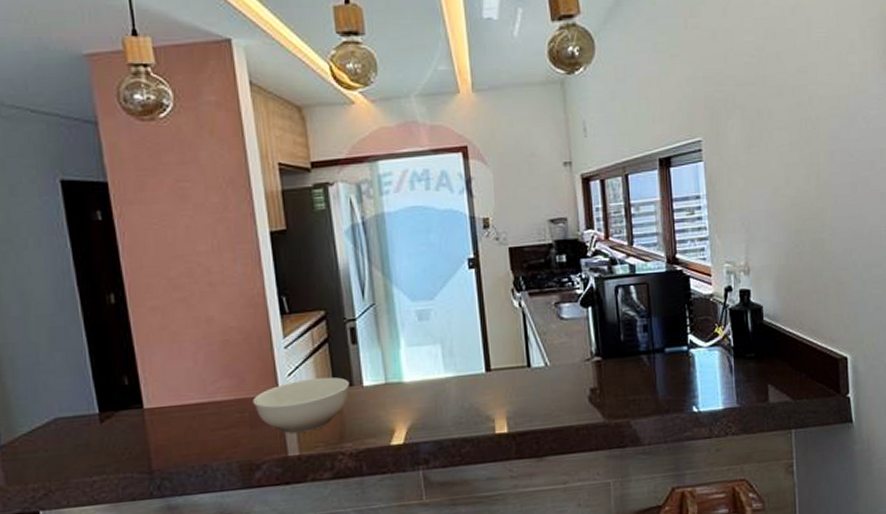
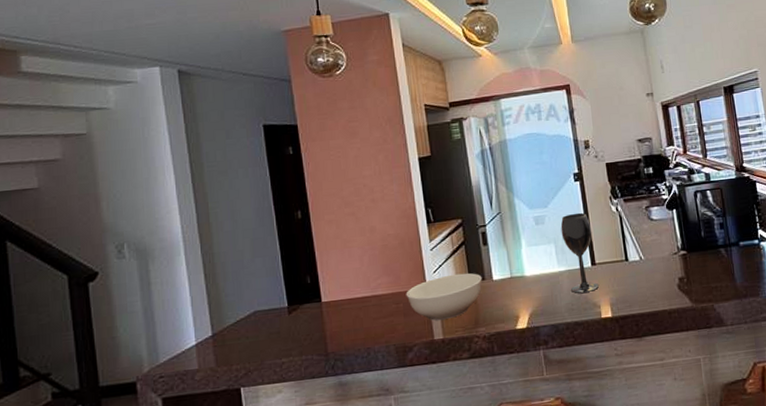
wine glass: none [449,307,493,404] -> present [560,212,599,293]

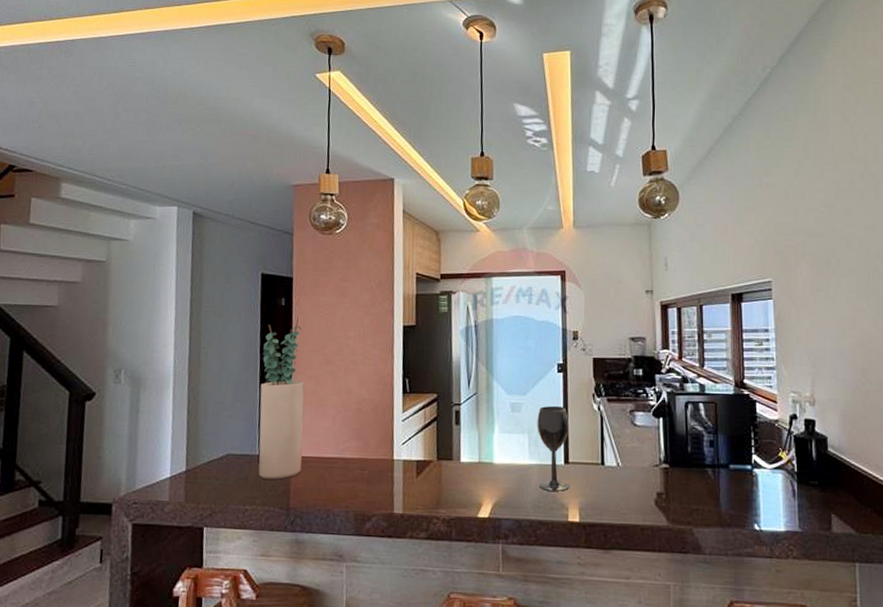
vase: none [276,165,335,331] -> present [258,318,304,481]
bowl: present [406,273,482,321] -> none [372,449,450,495]

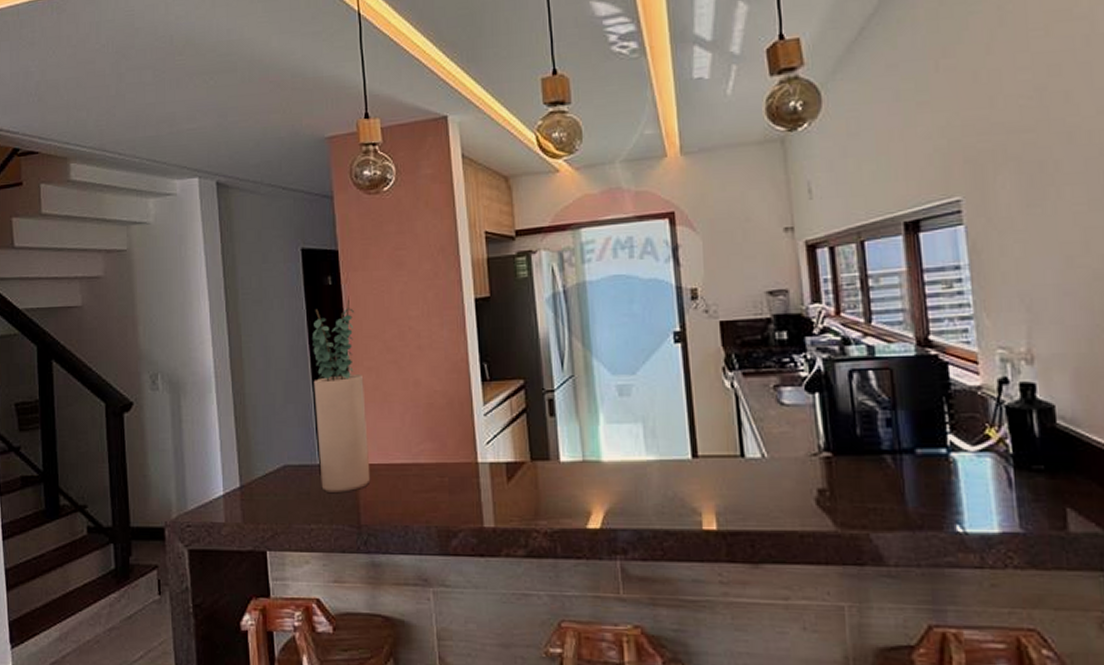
wine glass: present [537,405,570,491] -> none [652,385,701,492]

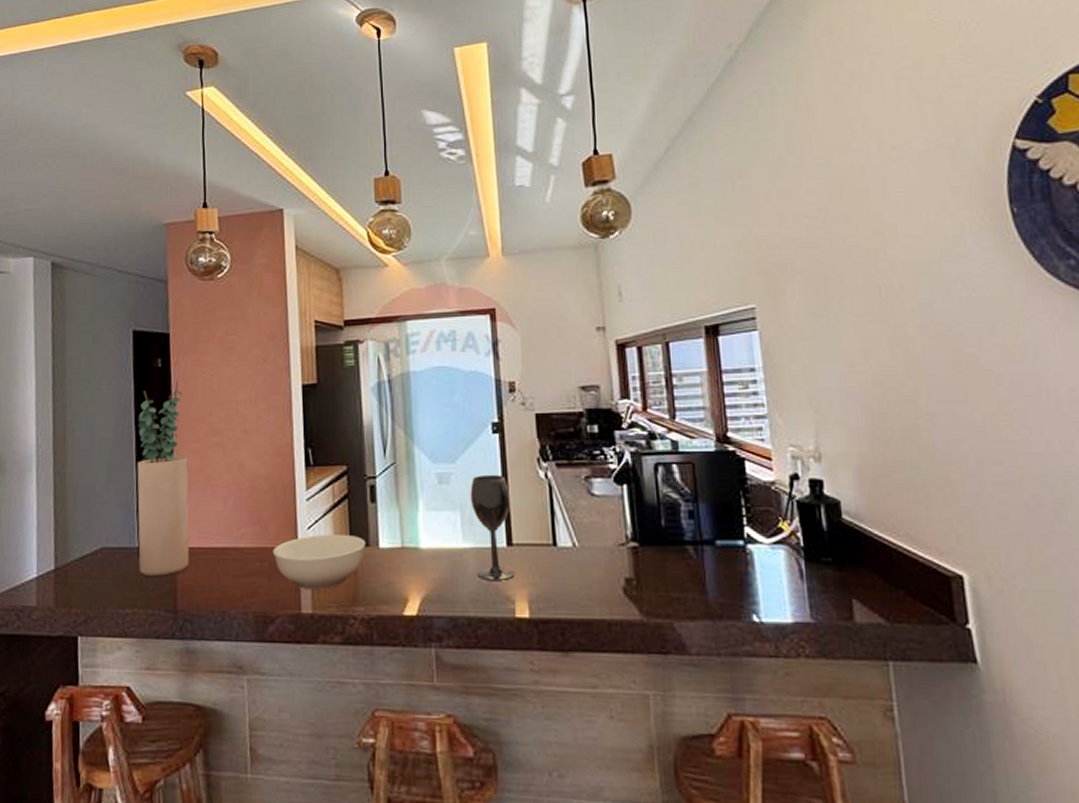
bowl: none [452,448,546,505] -> present [272,534,366,591]
wine glass: none [652,385,701,492] -> present [470,474,514,580]

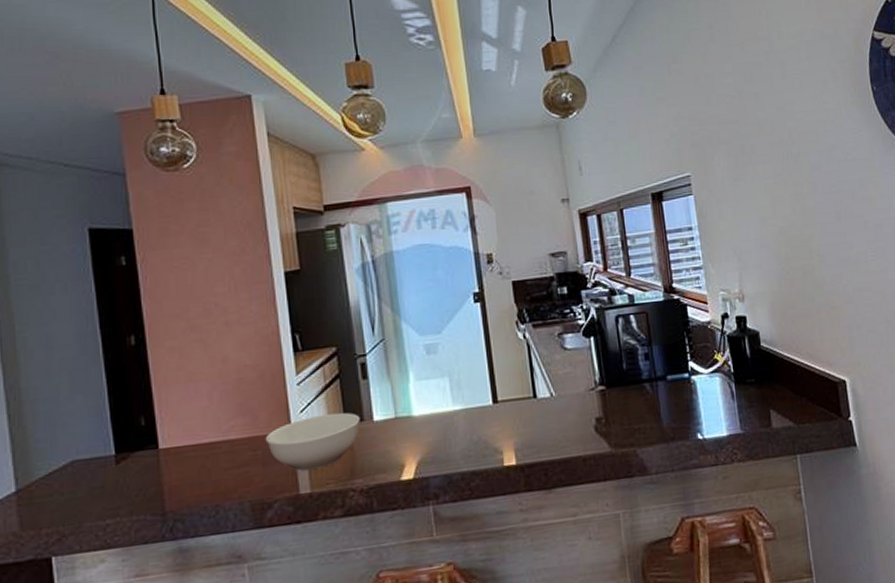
vase: present [137,381,190,578] -> none [104,279,176,485]
wine glass: present [470,474,514,580] -> none [456,339,501,437]

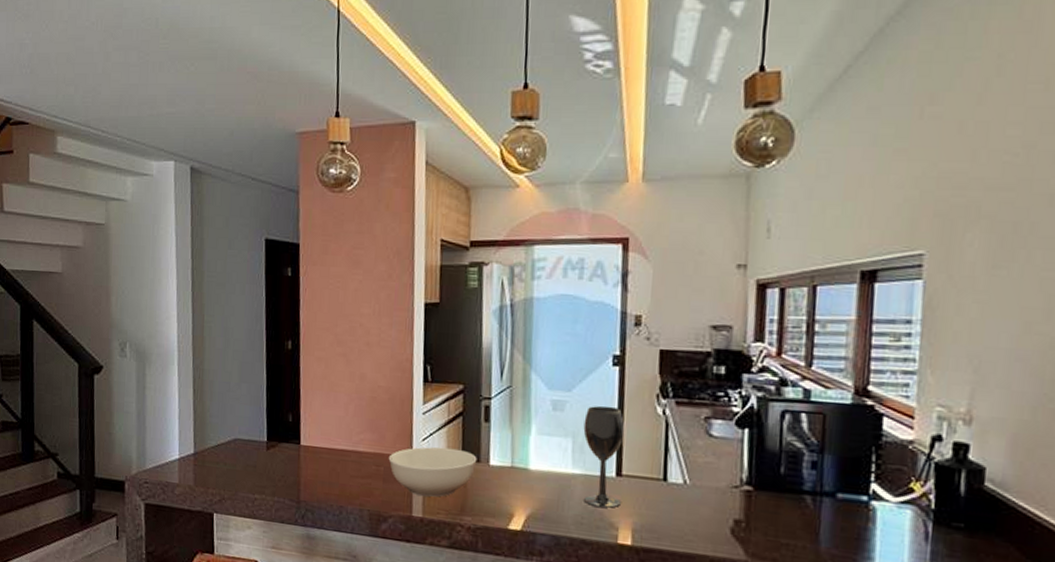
wine glass: none [456,339,501,437] -> present [583,405,625,508]

